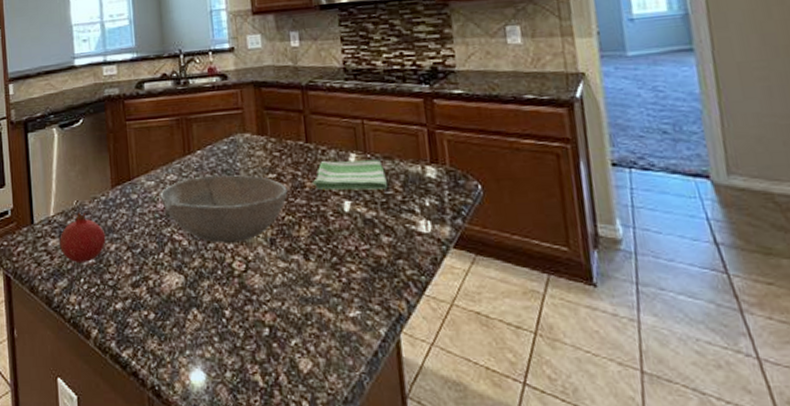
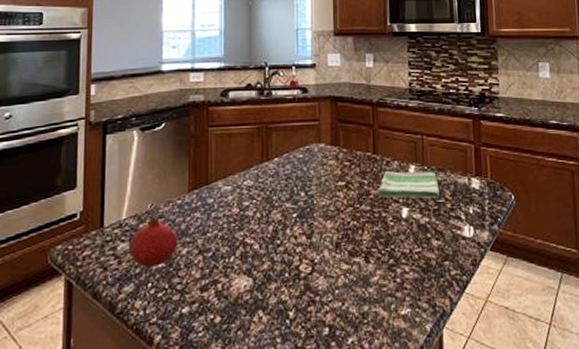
bowl: present [160,175,288,244] -> none [236,182,354,247]

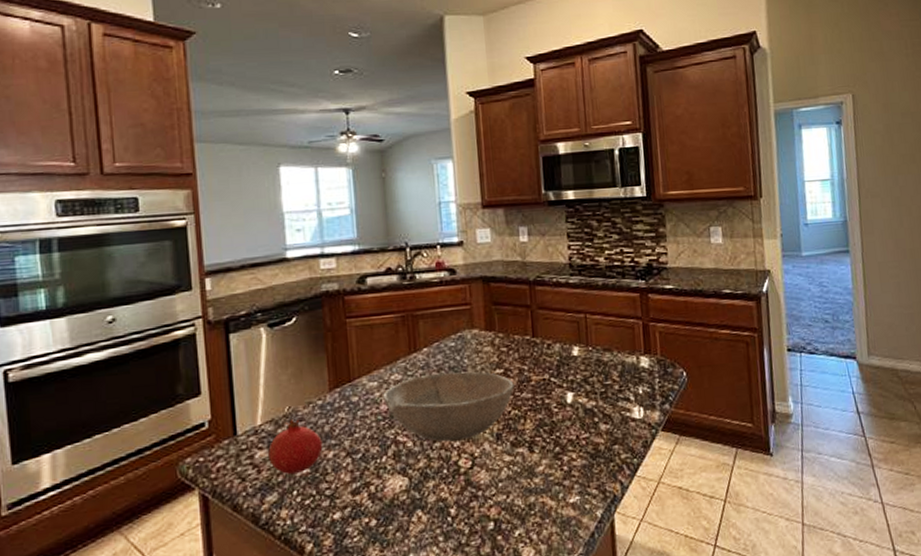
bowl: none [236,182,354,247] -> present [383,371,514,443]
dish towel: present [376,171,439,199] -> none [537,352,606,383]

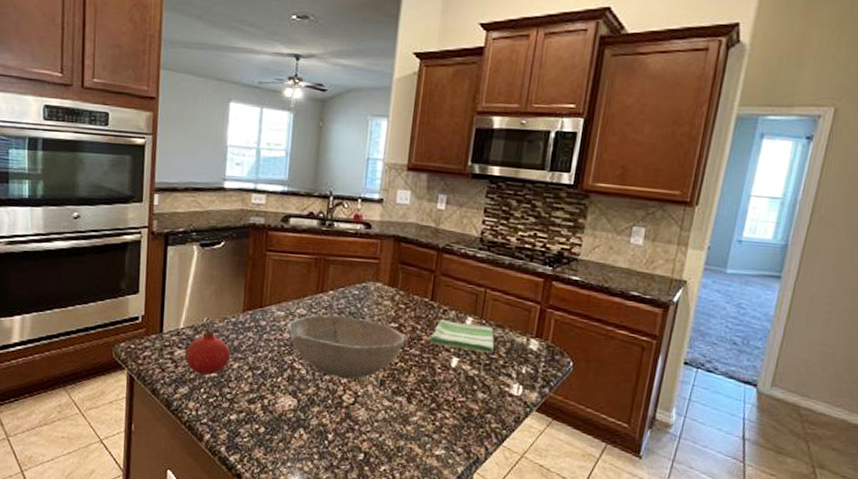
dish towel: none [537,352,606,383] -> present [428,319,495,353]

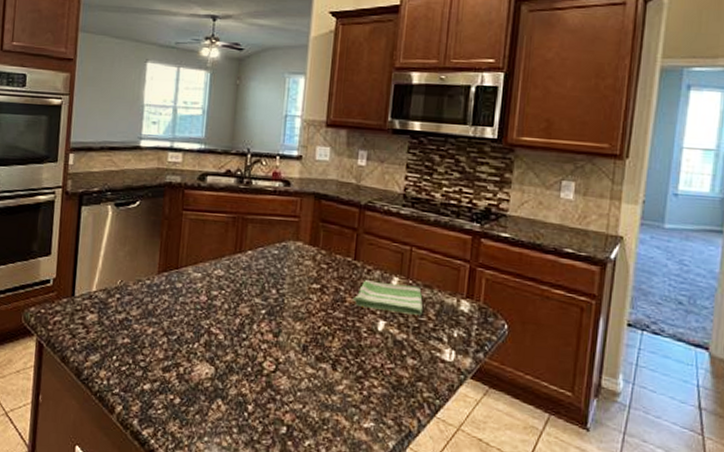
fruit: present [185,328,231,376] -> none [97,291,145,342]
bowl: present [287,314,405,379] -> none [204,275,328,344]

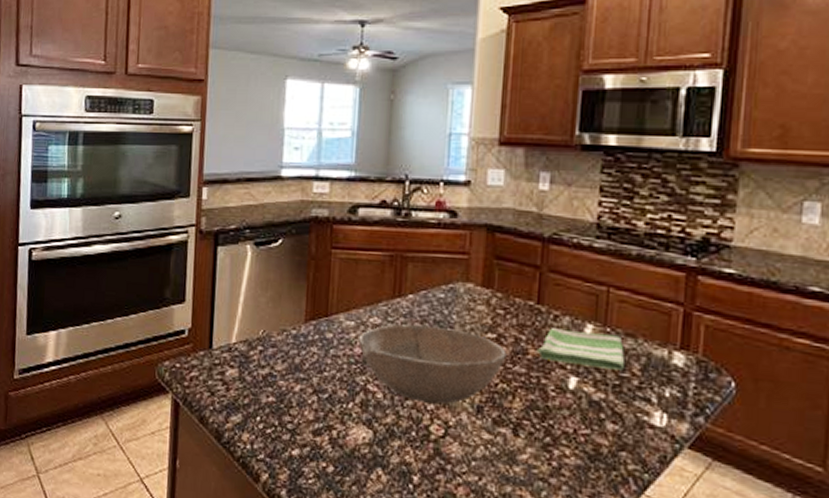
bowl: none [204,275,328,344] -> present [358,324,507,405]

